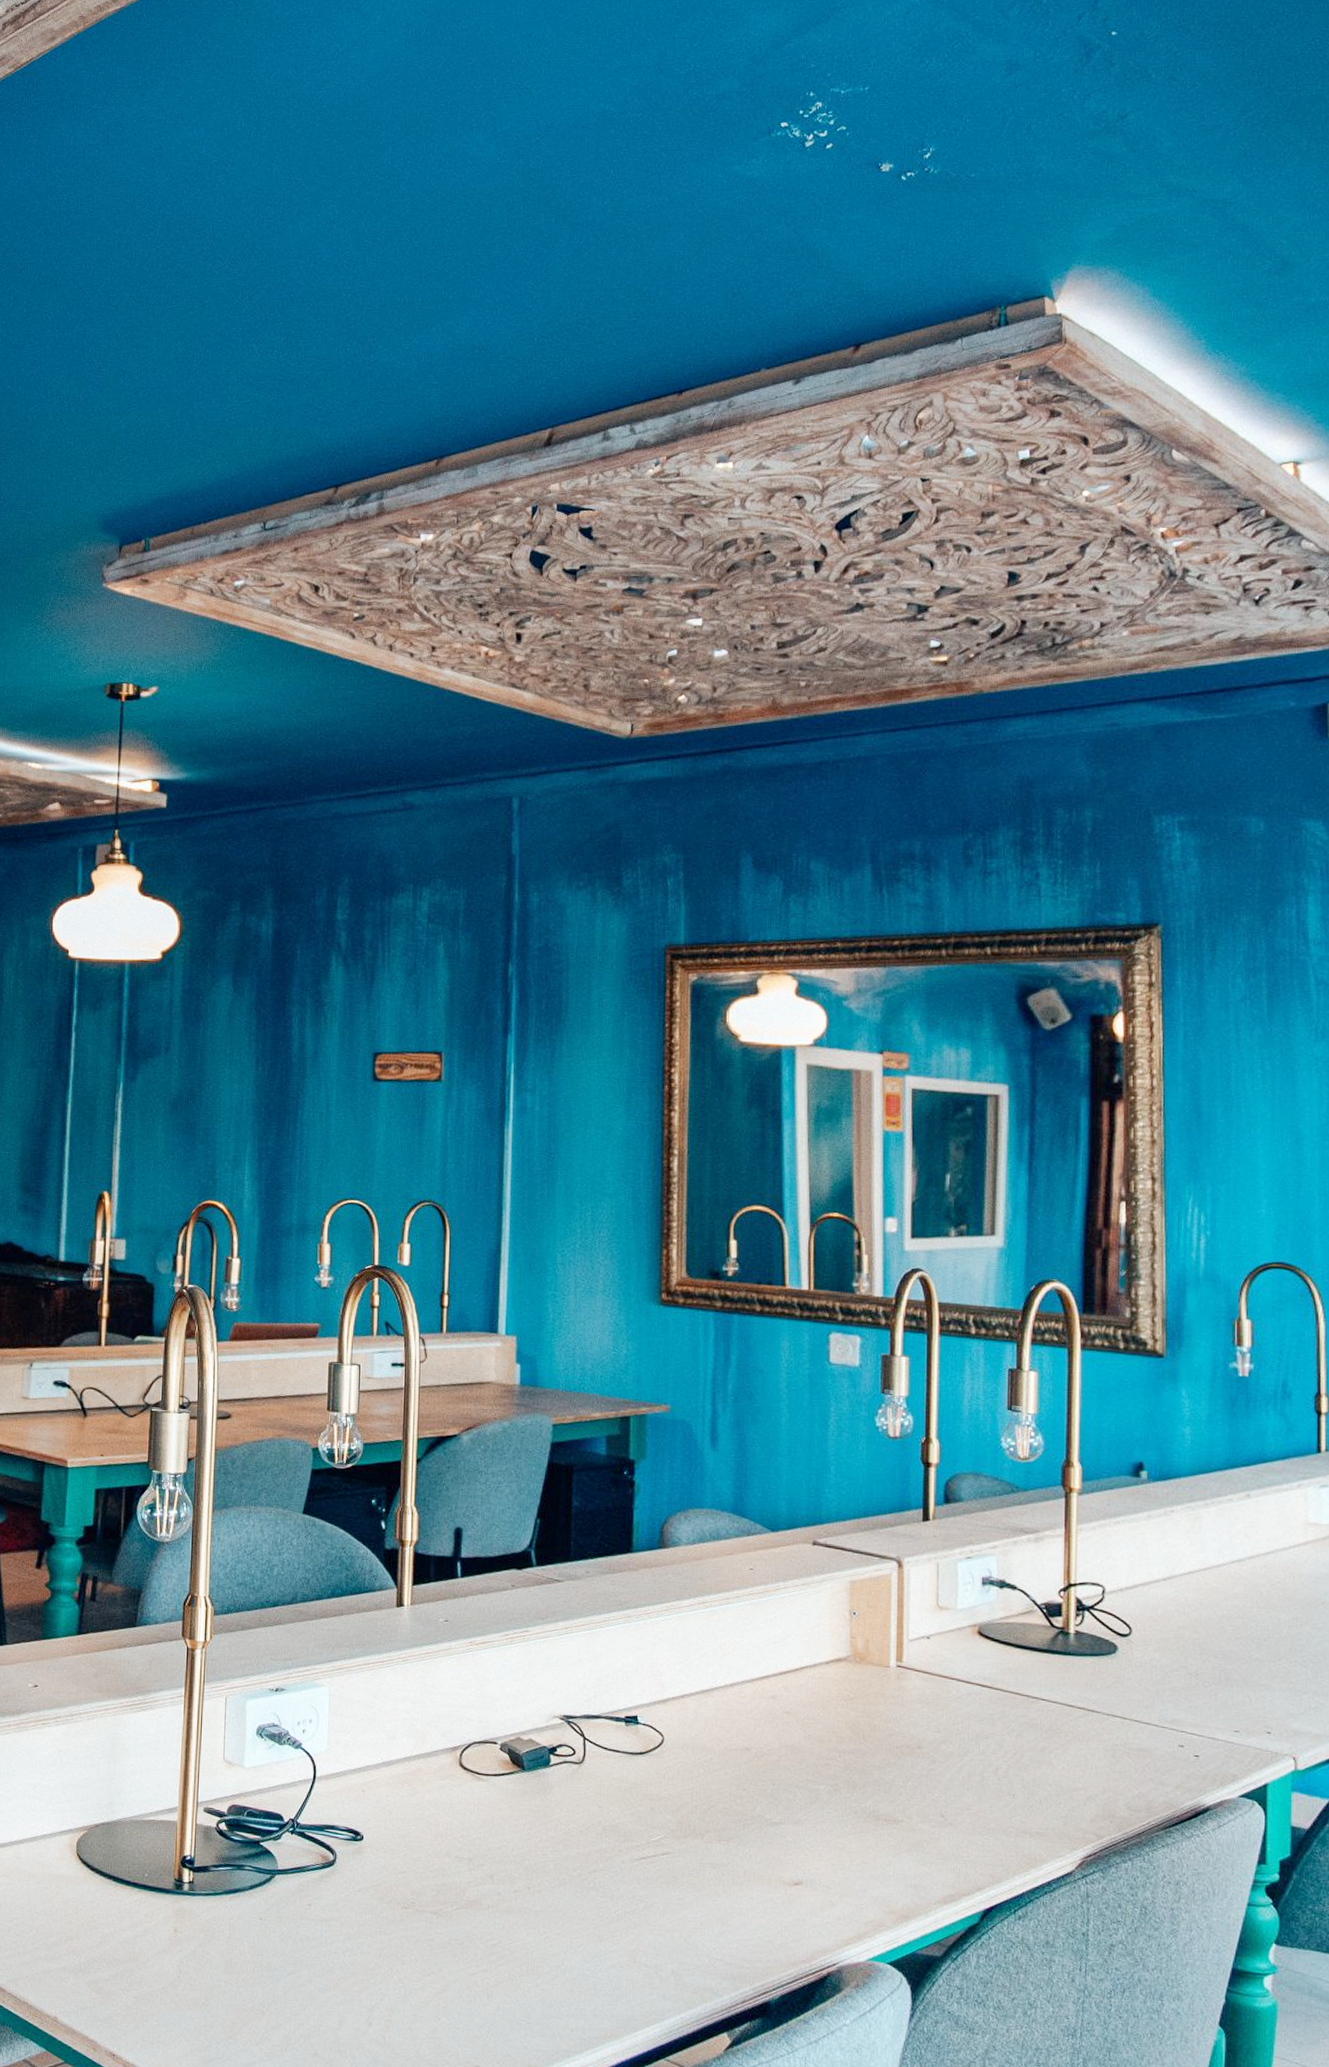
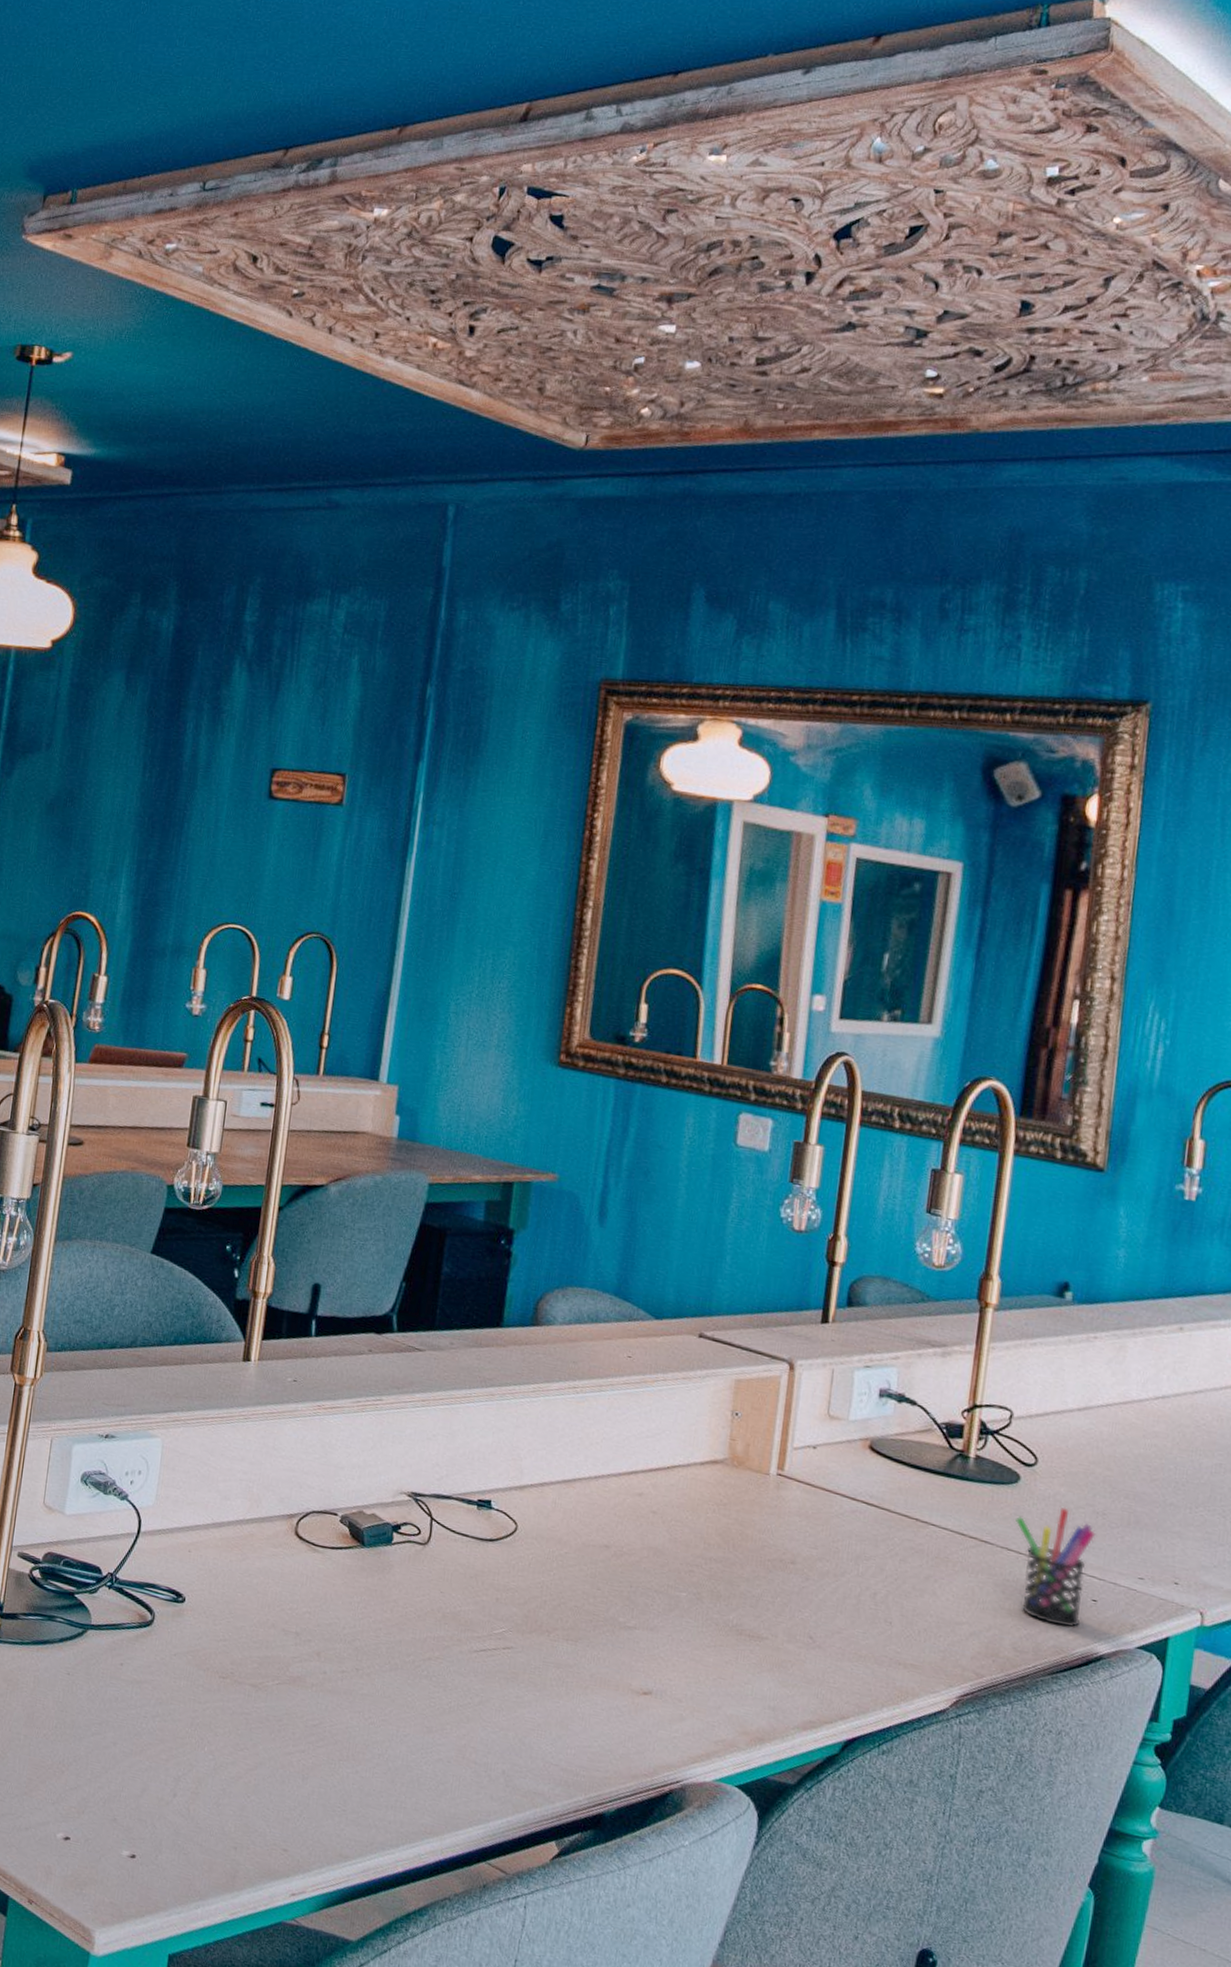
pen holder: none [1118,1671,1191,1784] -> present [1015,1507,1096,1628]

